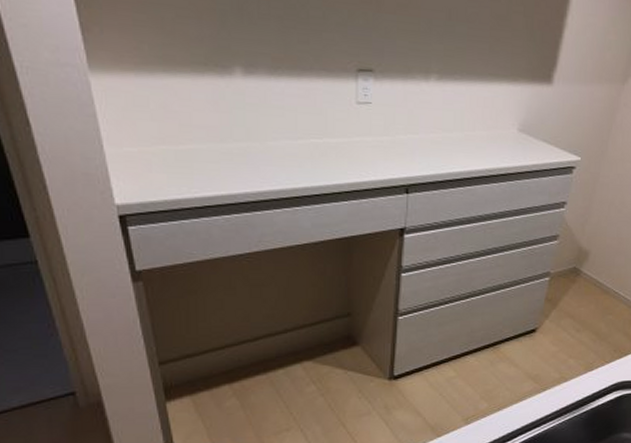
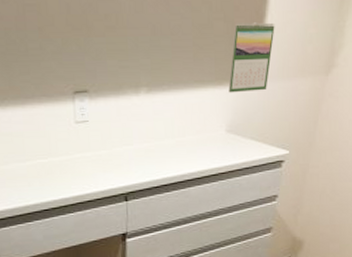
calendar: none [523,19,575,93] -> present [228,22,275,93]

